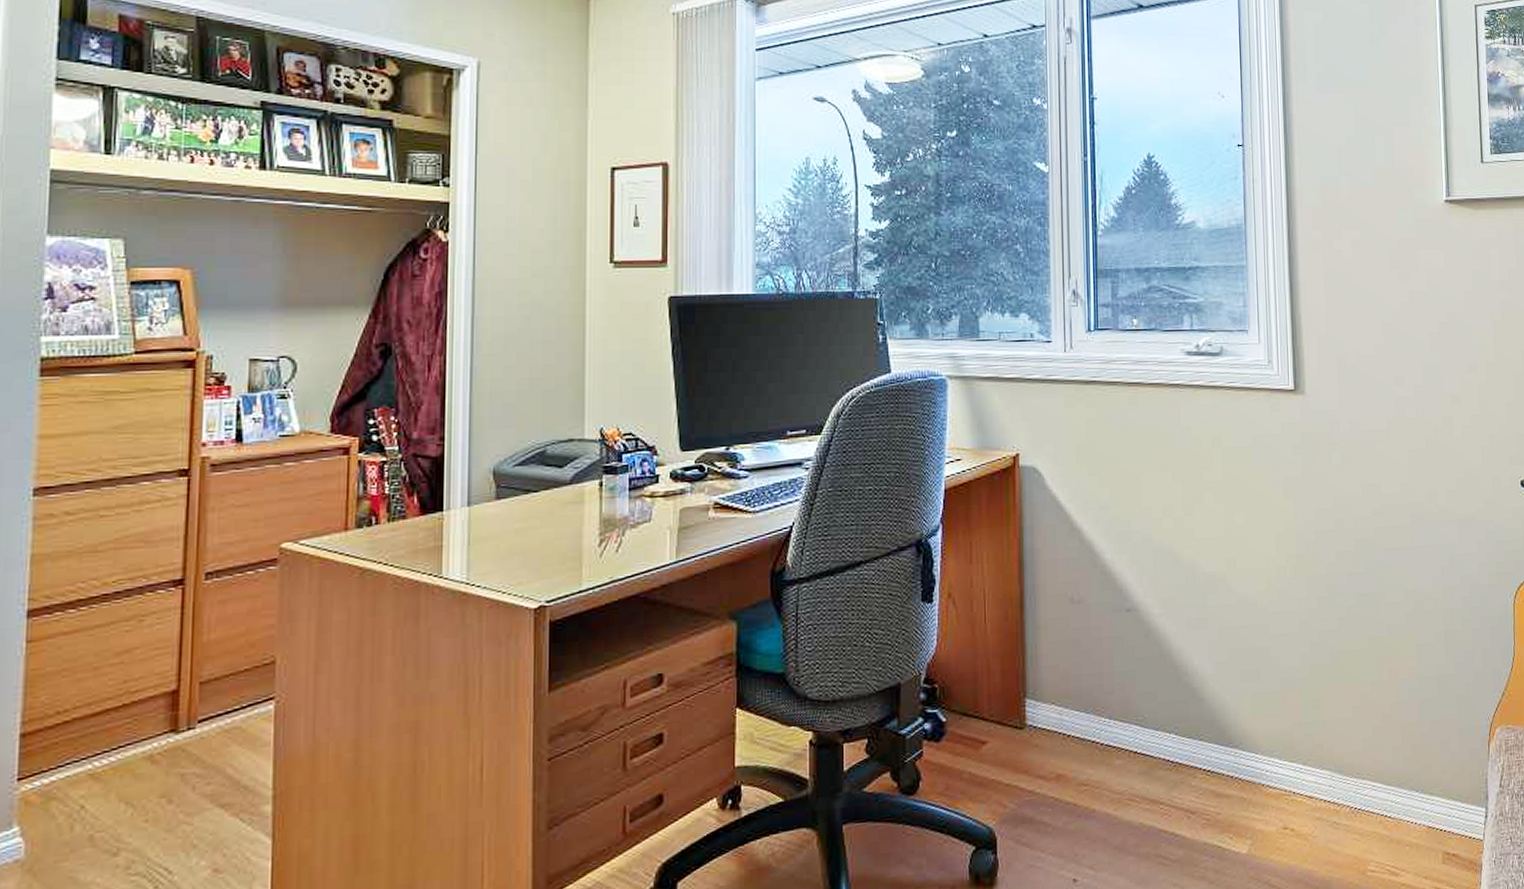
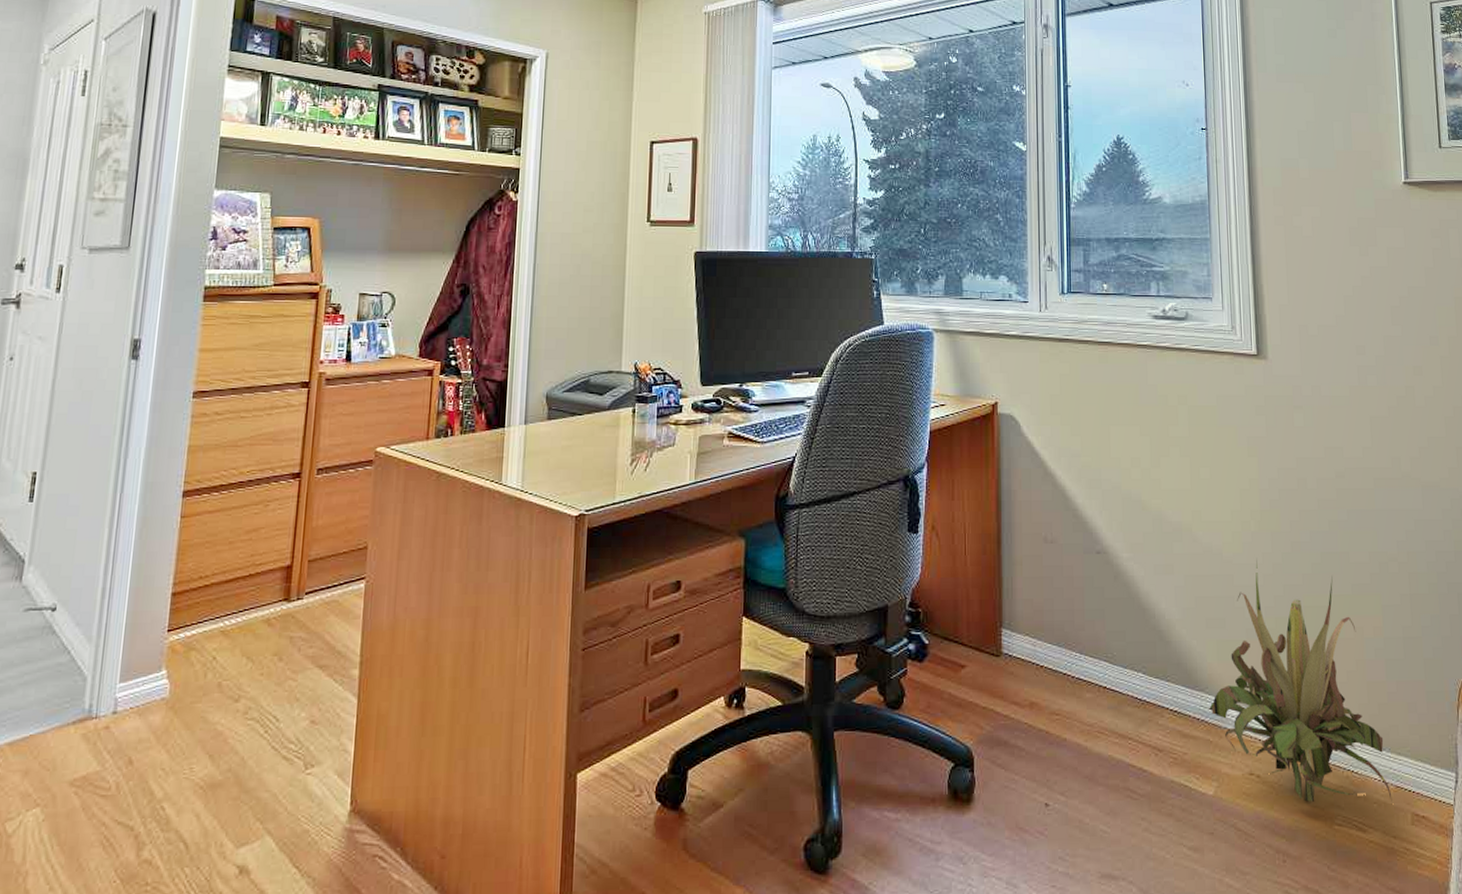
decorative plant: none [1243,606,1424,851] -> present [1209,559,1392,802]

